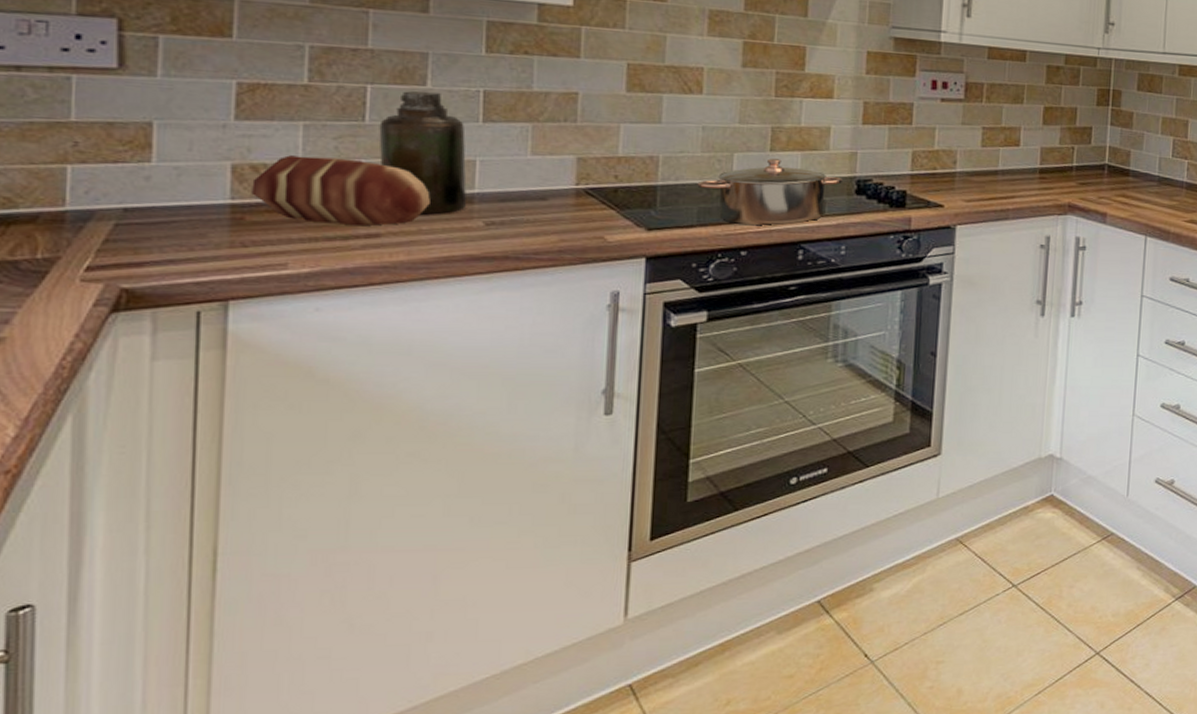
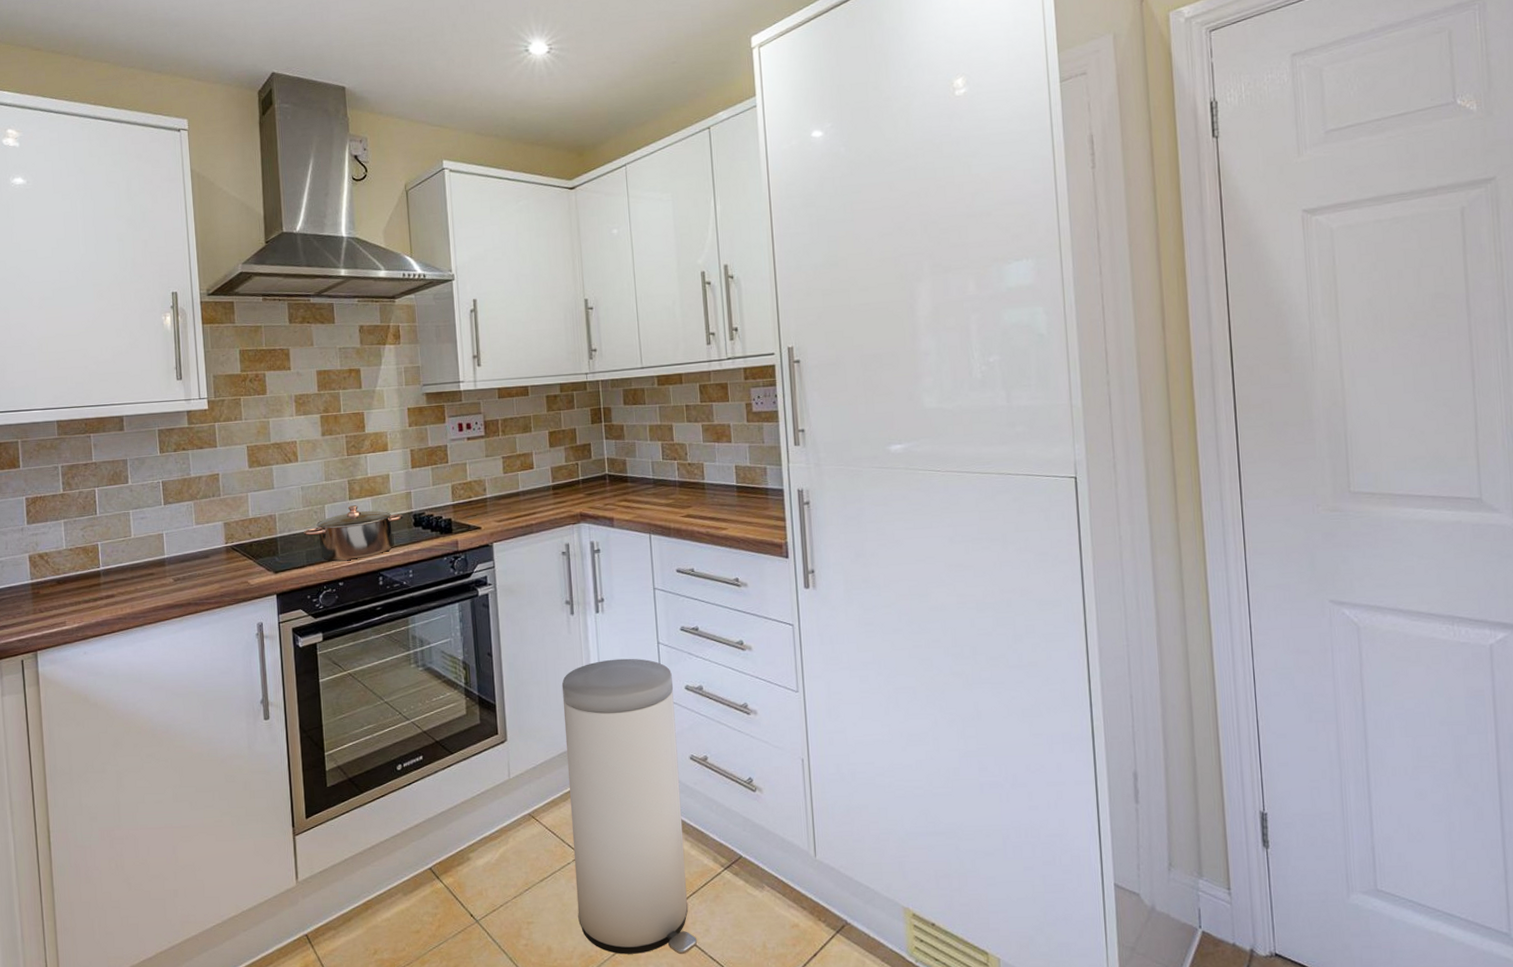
bread loaf: present [251,155,430,227] -> none [41,543,140,591]
canister: present [379,91,467,215] -> none [105,487,161,578]
pedal bin: none [1000,369,1149,694] -> present [561,658,698,955]

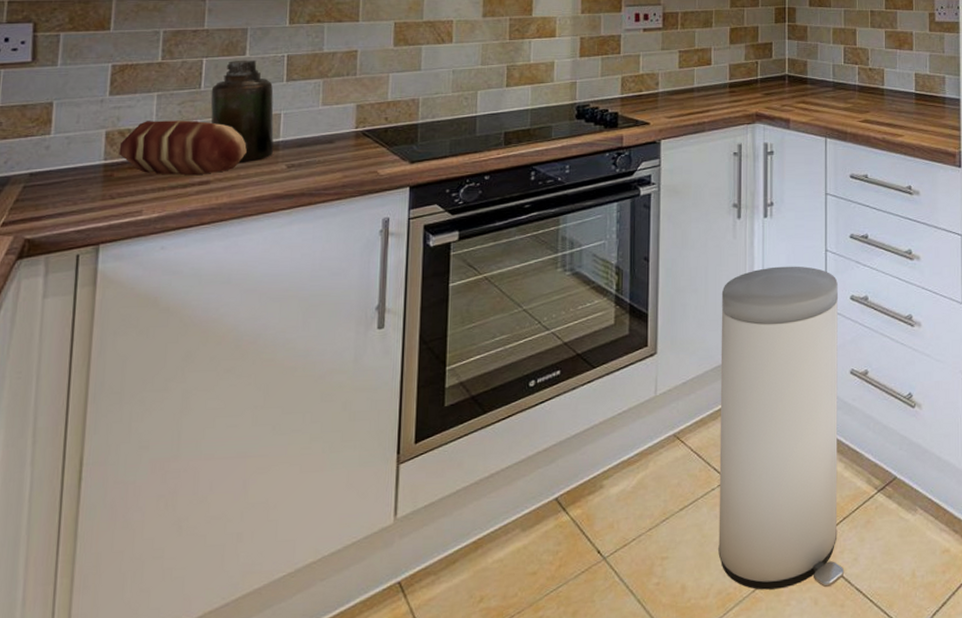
bread loaf: none [41,543,140,591] -> present [119,120,247,176]
canister: none [105,487,161,578] -> present [210,59,274,162]
cooking pot: present [303,505,403,562] -> none [449,93,565,153]

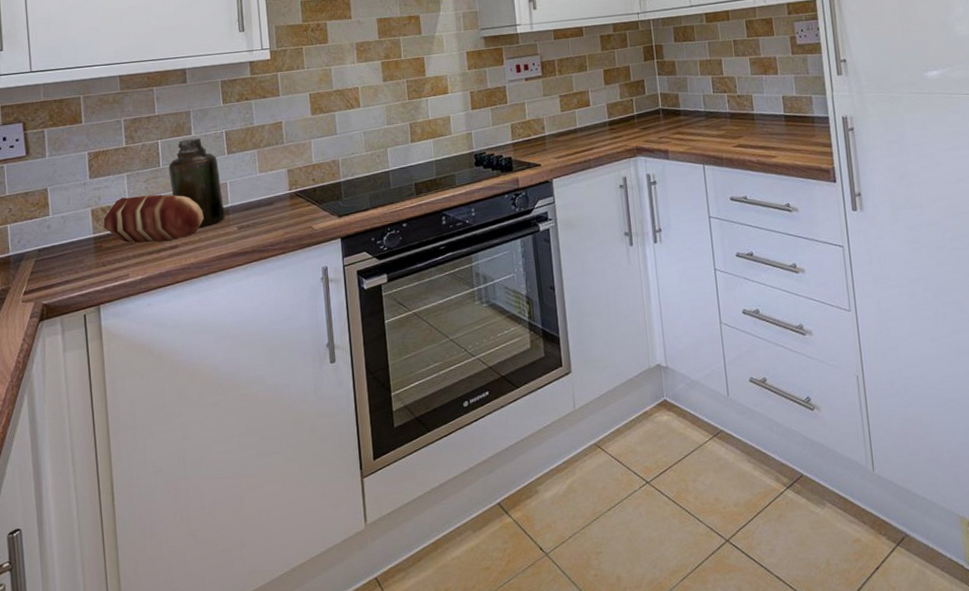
pedal bin: present [718,266,845,590] -> none [623,285,764,579]

